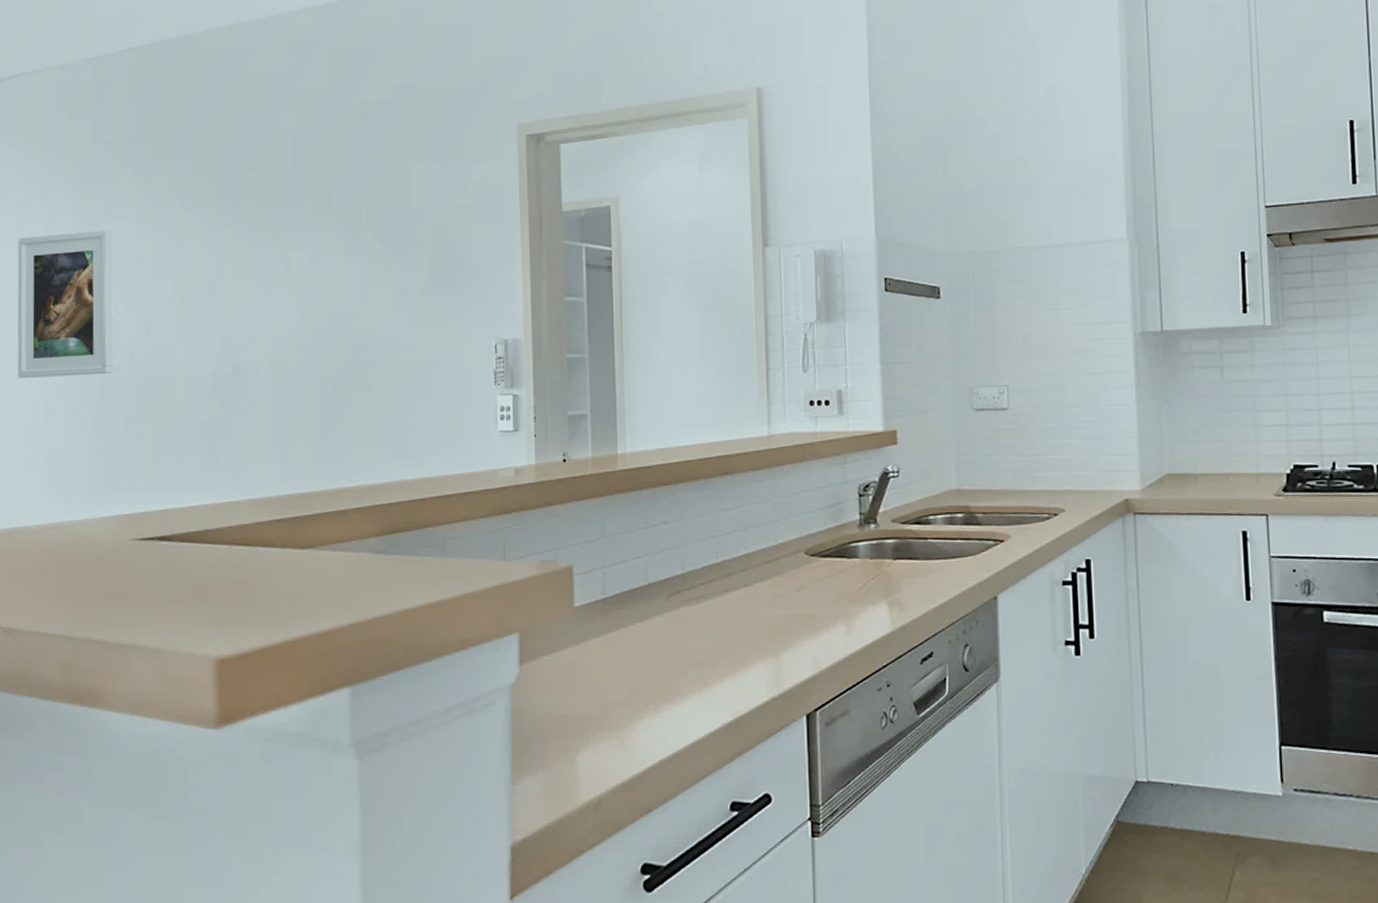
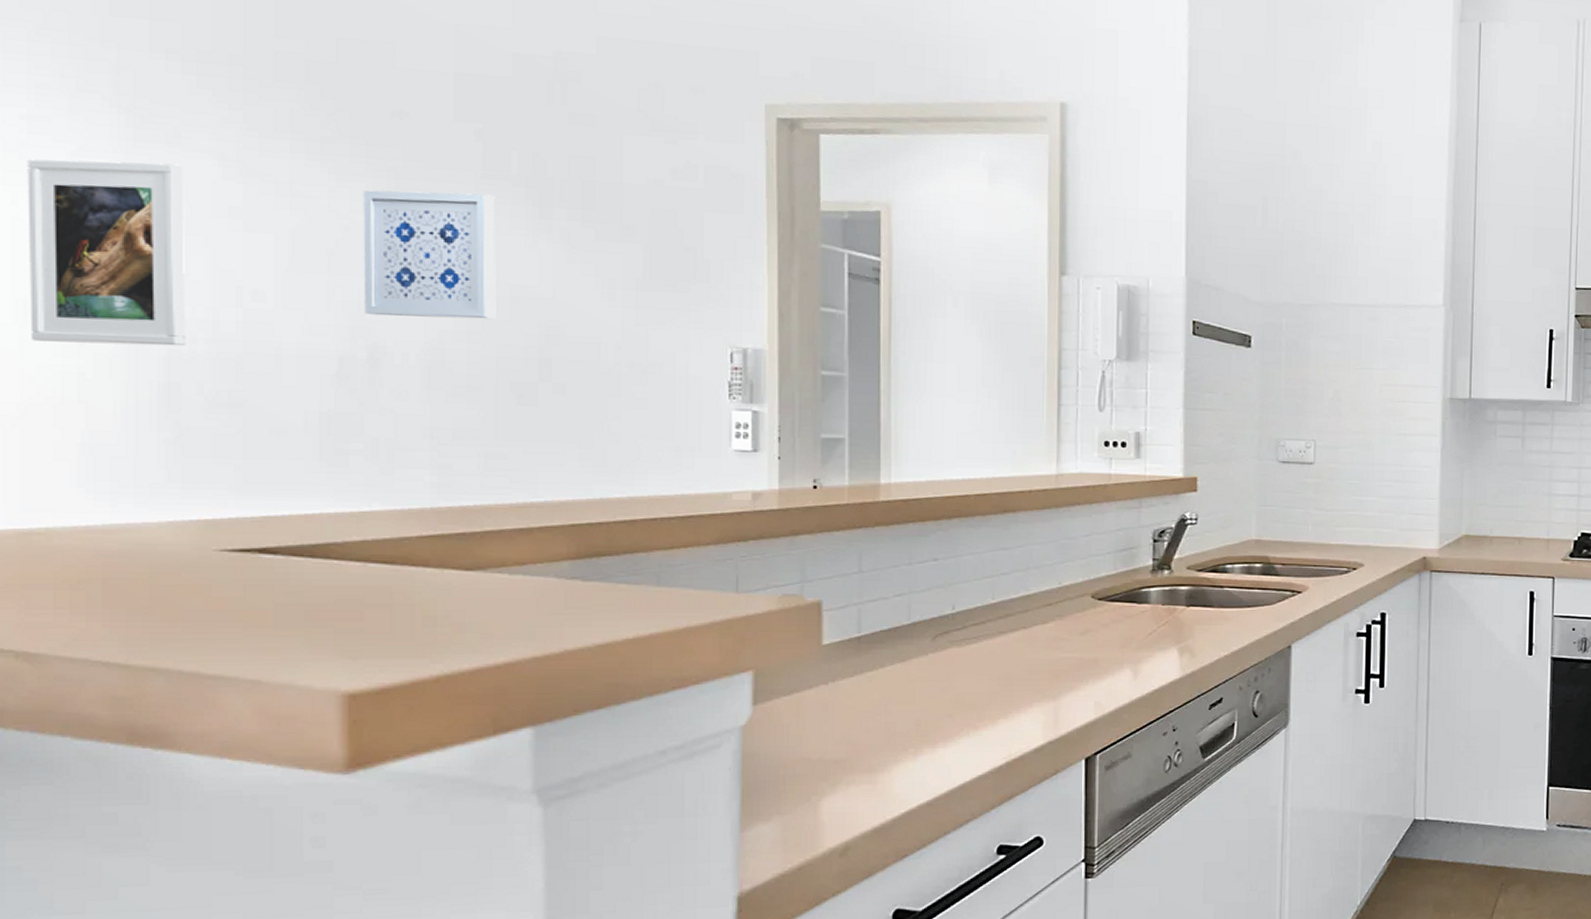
wall art: none [229,228,321,337] -> present [363,189,496,319]

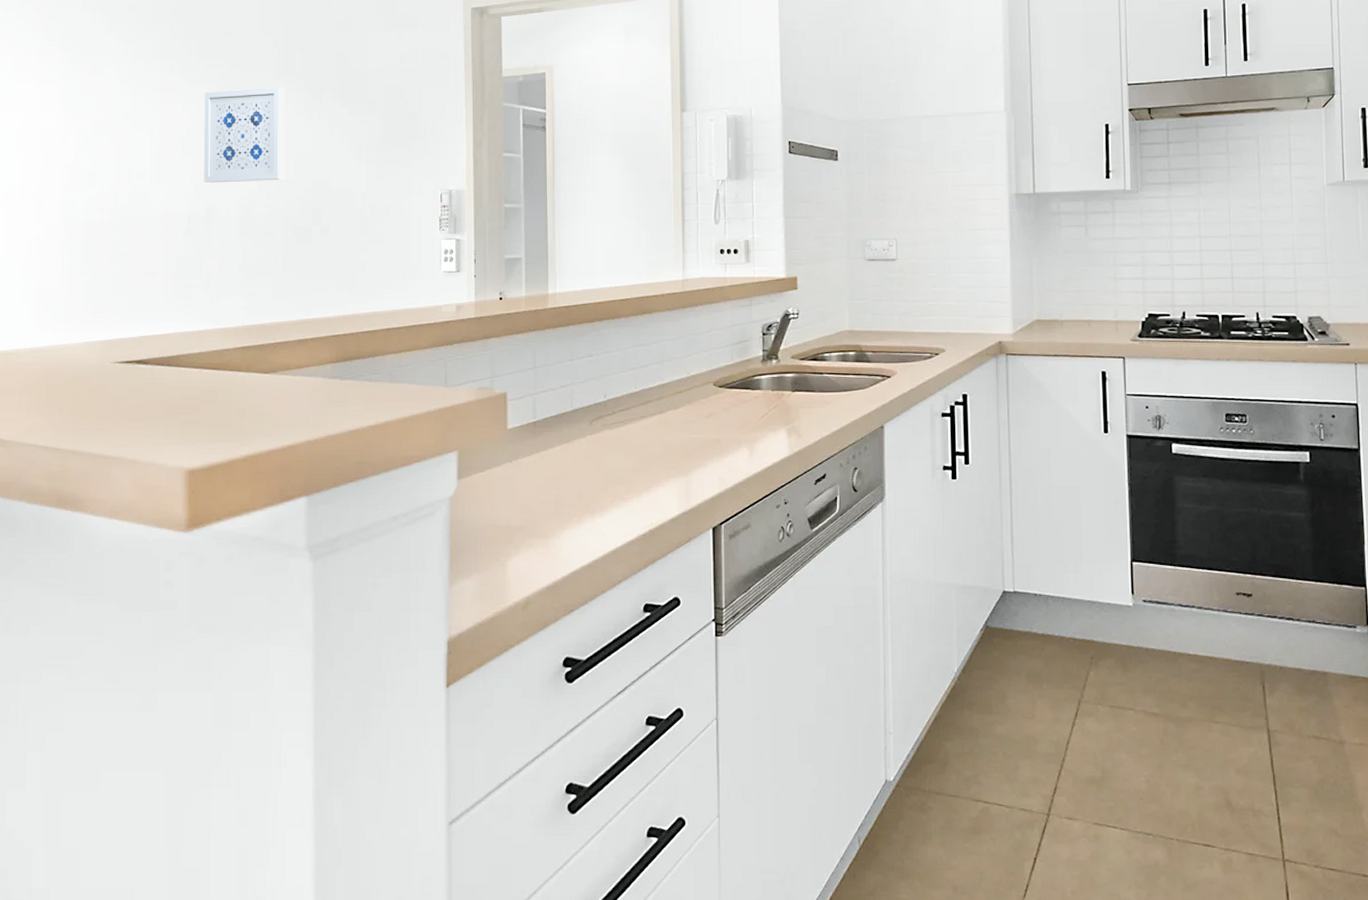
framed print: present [27,159,187,347] -> none [12,85,100,217]

